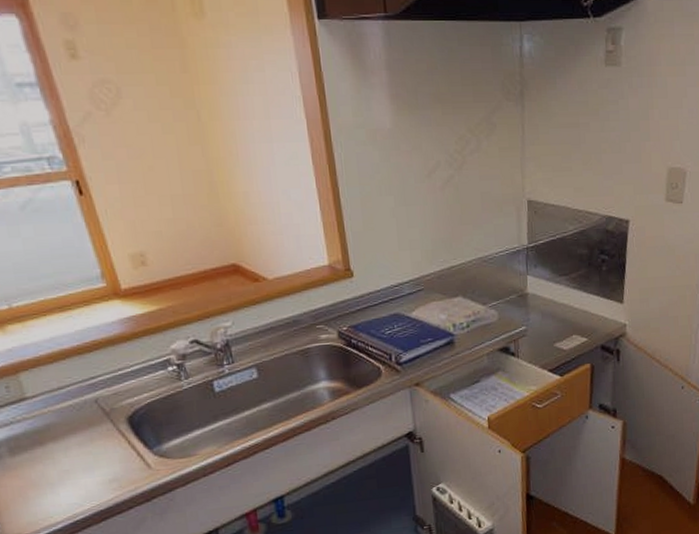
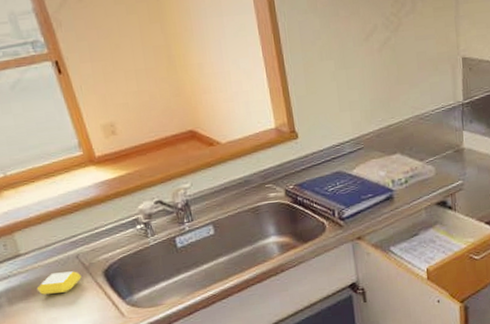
soap bar: none [45,417,101,444] -> present [36,271,82,295]

